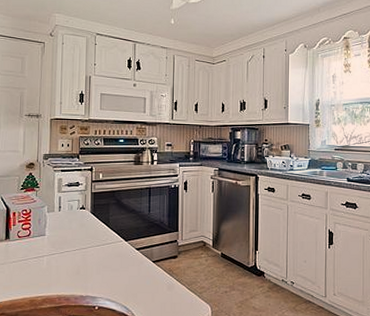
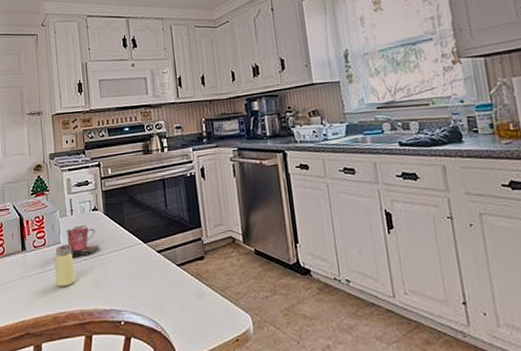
saltshaker: none [36,237,57,274] -> present [55,245,77,287]
mug: none [53,221,83,250] -> present [67,225,99,259]

